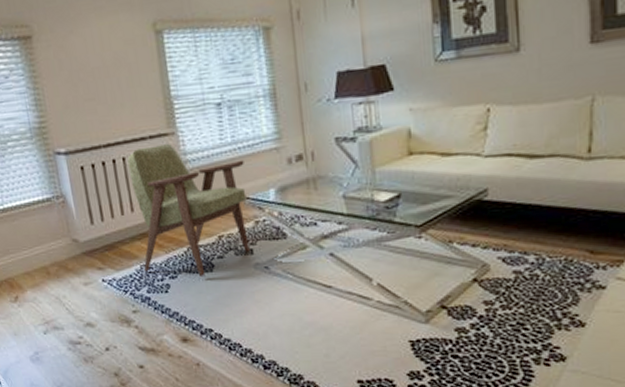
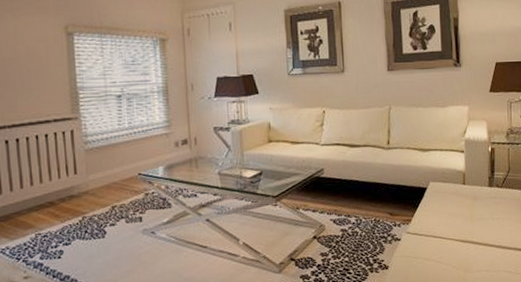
armchair: present [127,144,250,278] -> none [30,127,139,243]

